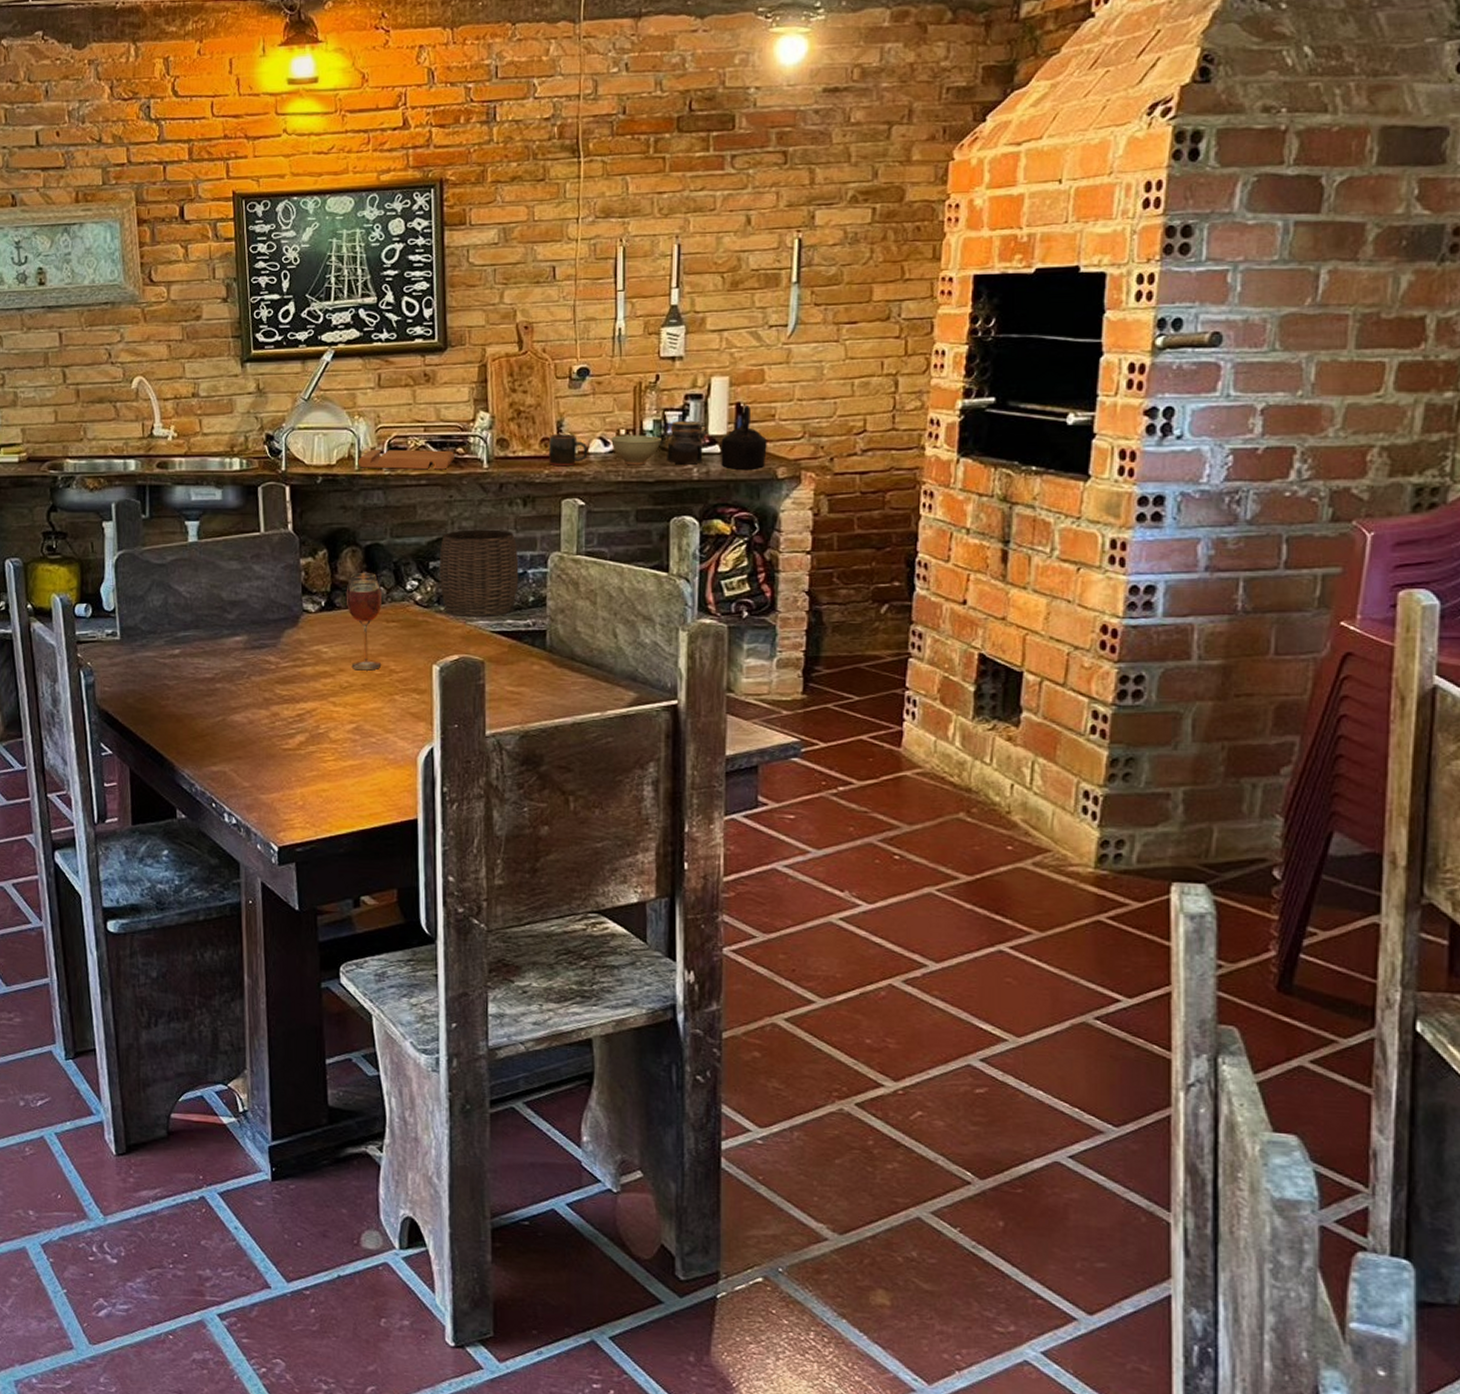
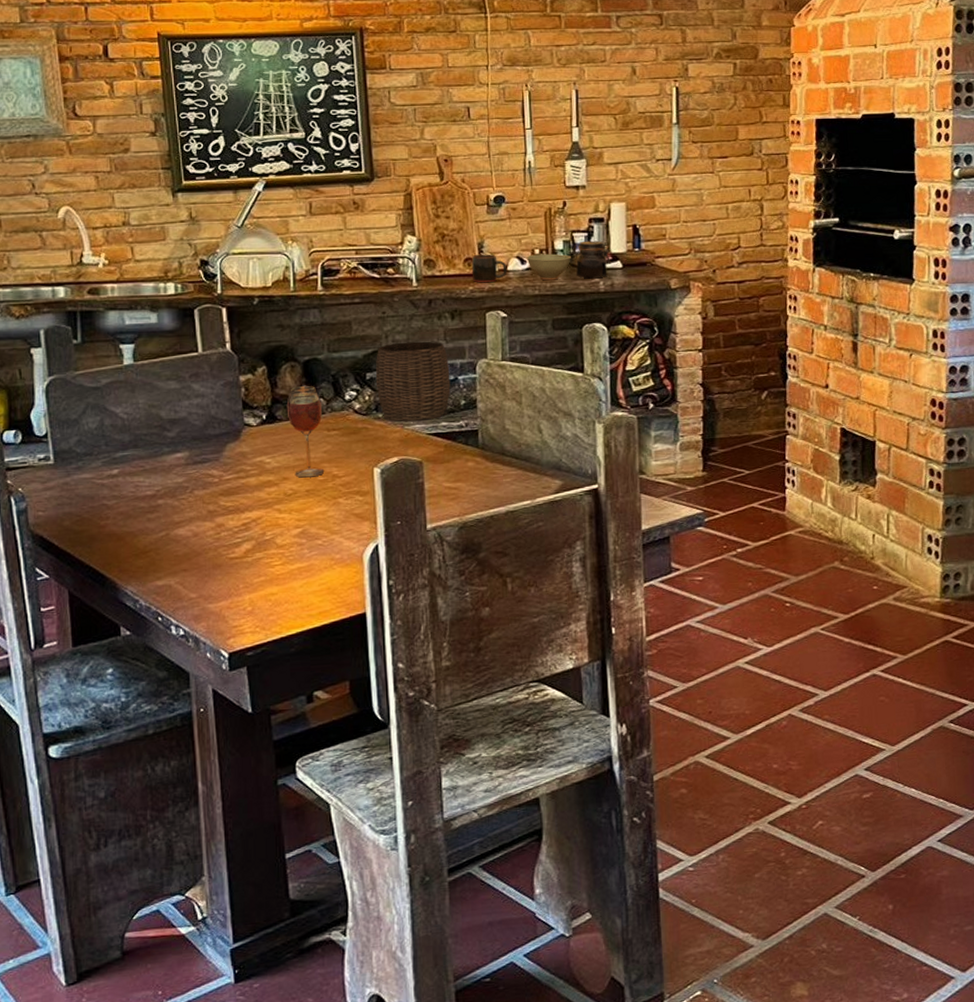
cutting board: present [358,449,456,470] -> none [293,271,386,290]
kettle: present [721,404,767,469] -> none [622,226,661,282]

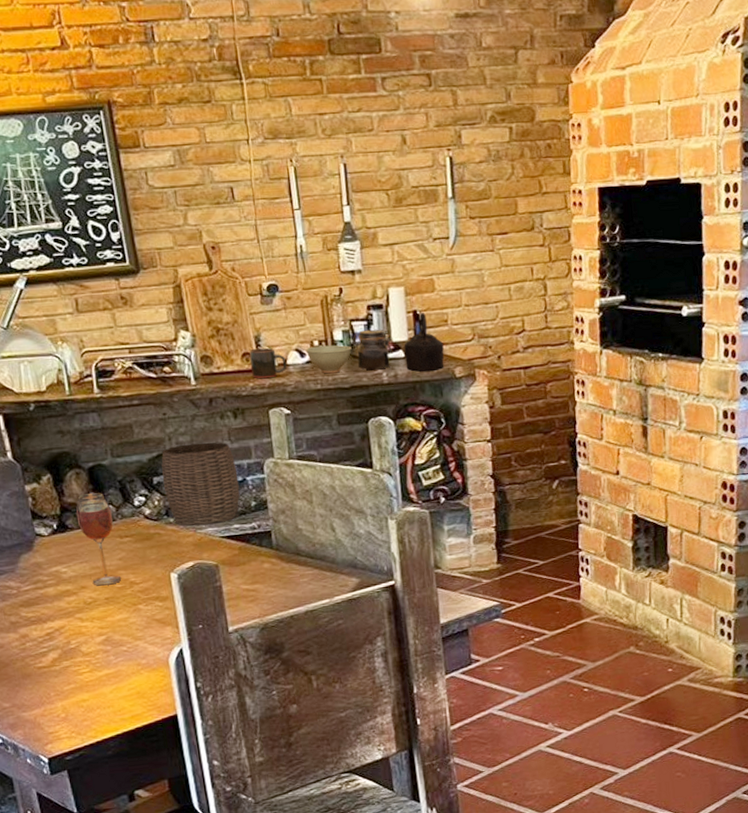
kettle: none [622,226,661,282] -> present [403,312,444,372]

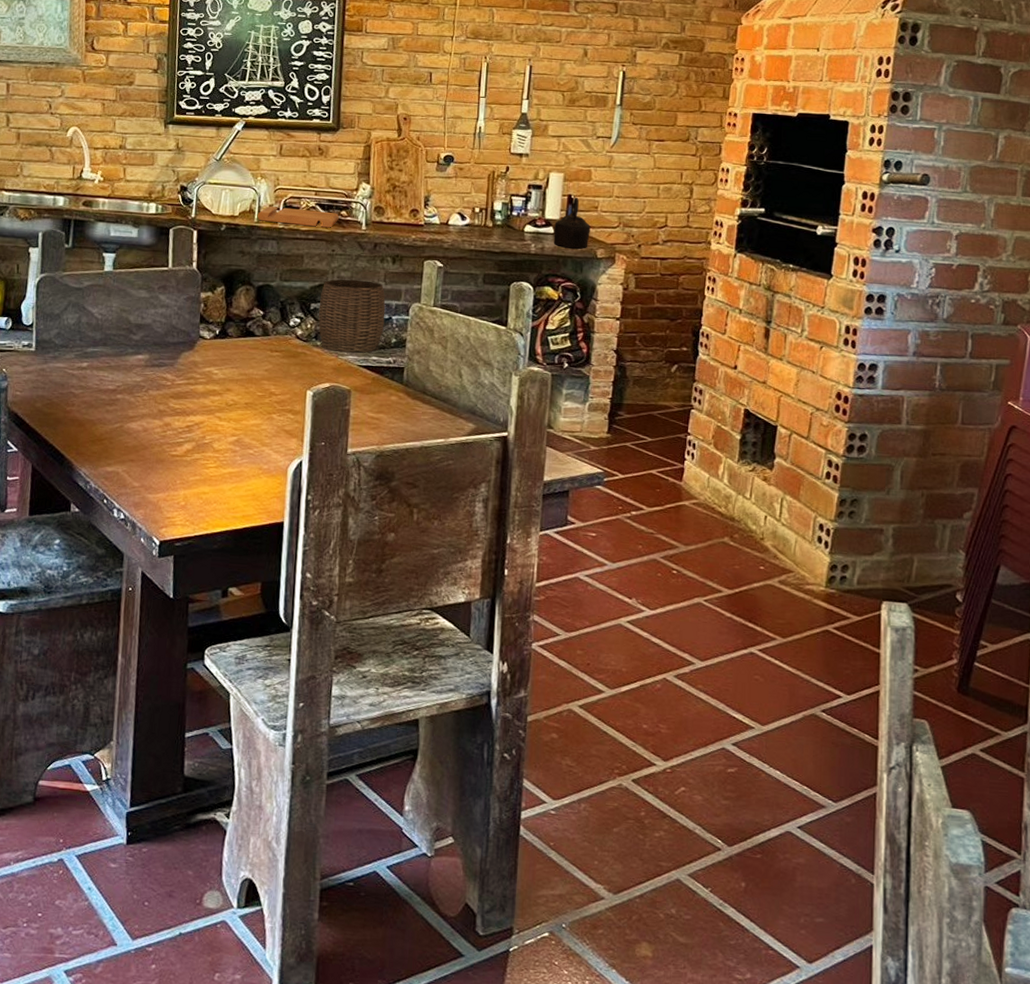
cutting board: none [67,370,163,393] -> present [257,206,340,228]
wineglass: present [76,493,122,586] -> none [237,308,269,392]
mug: present [249,347,288,379] -> none [415,206,449,234]
bowl: present [305,345,352,374] -> none [467,212,508,238]
jar: present [352,329,394,370] -> none [509,205,544,241]

